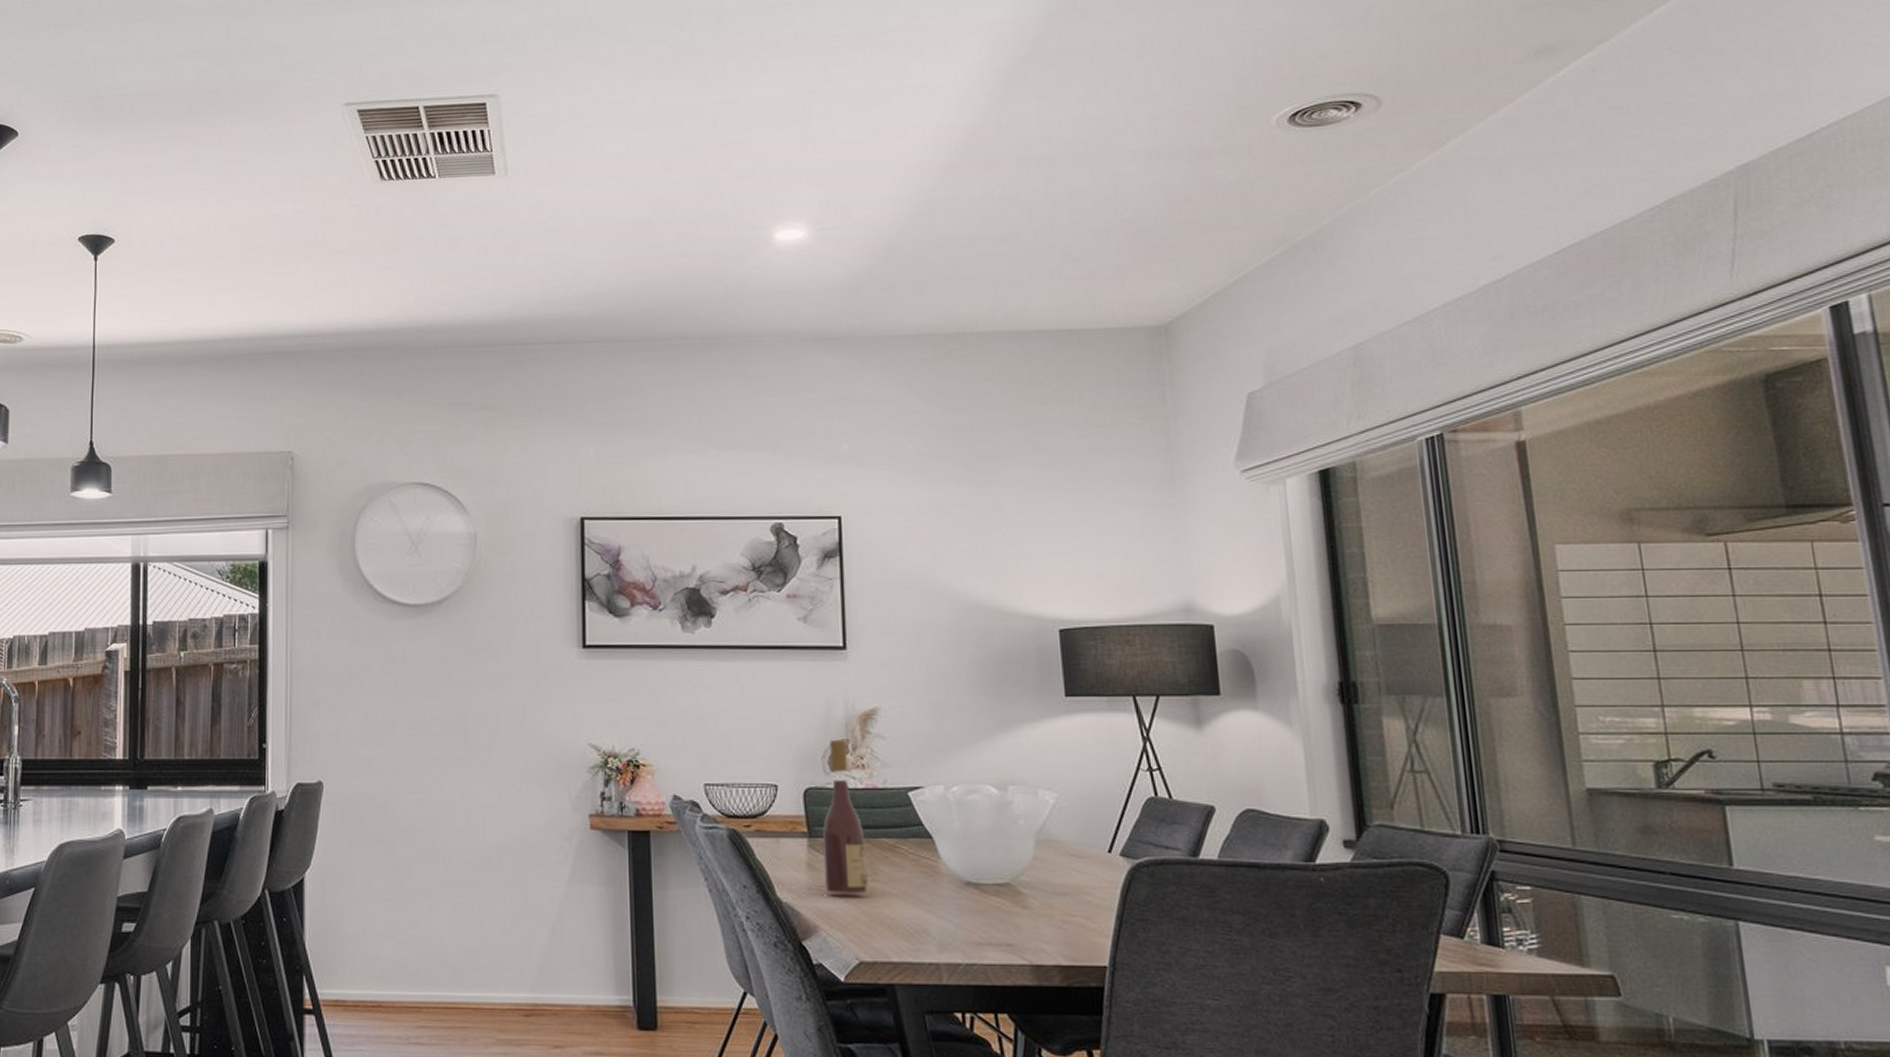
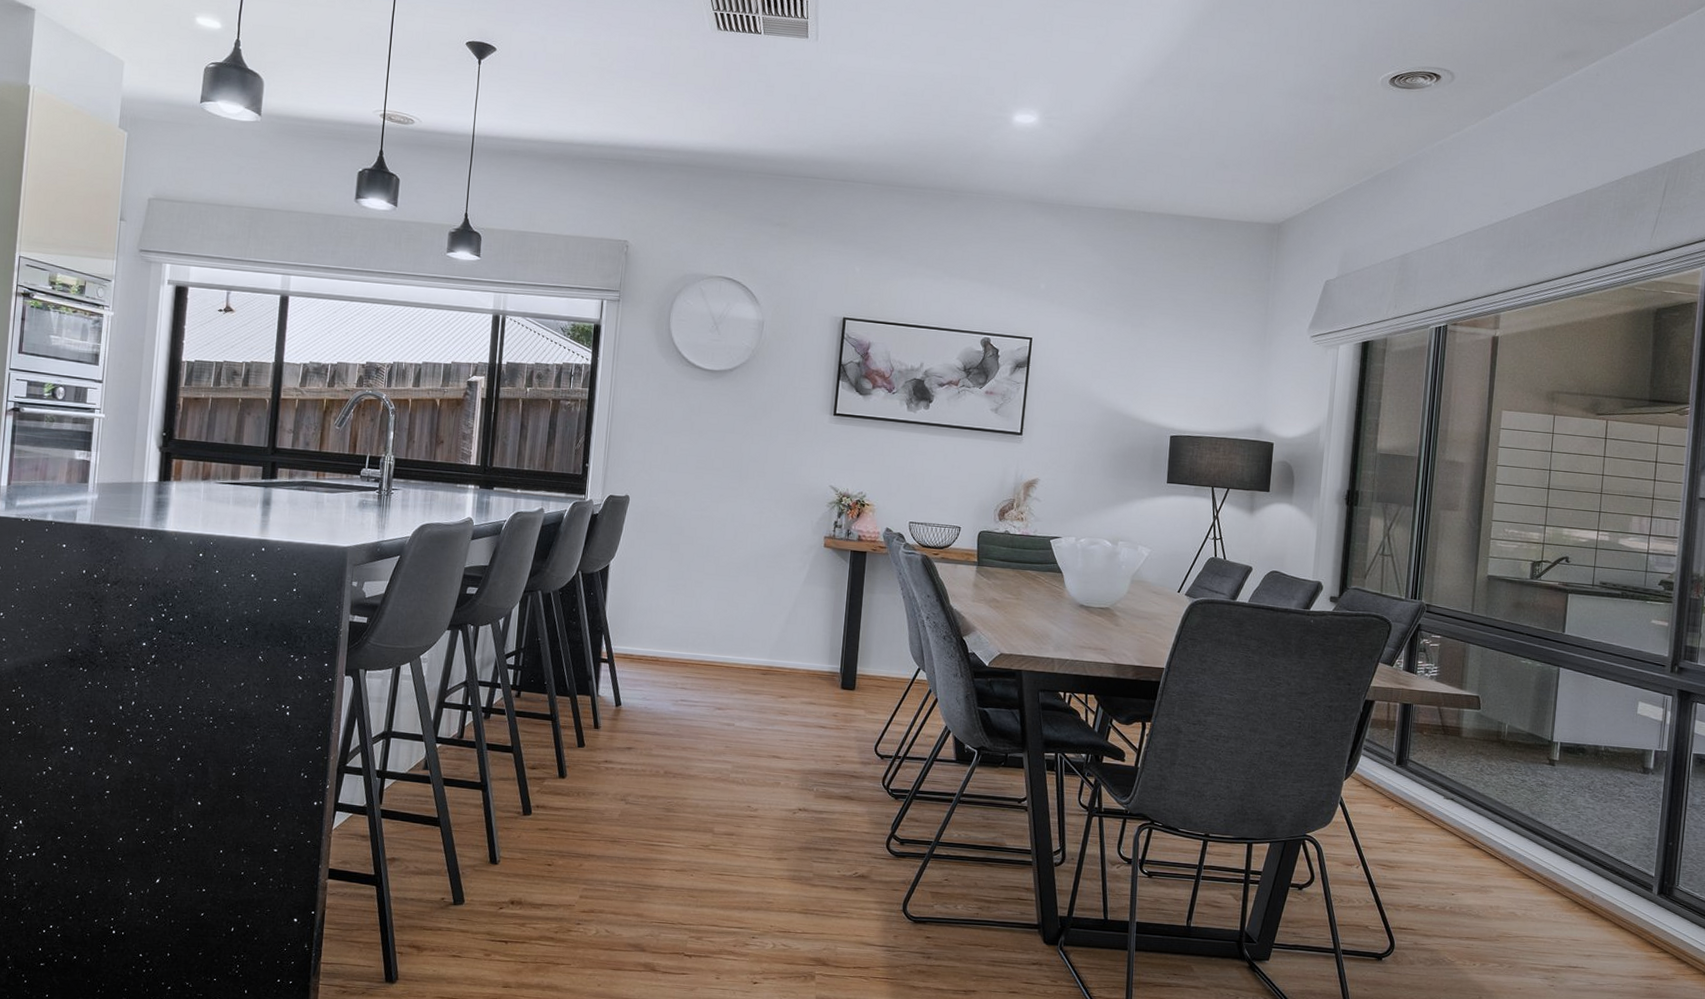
wine bottle: present [823,740,869,894] -> none [984,499,1017,607]

